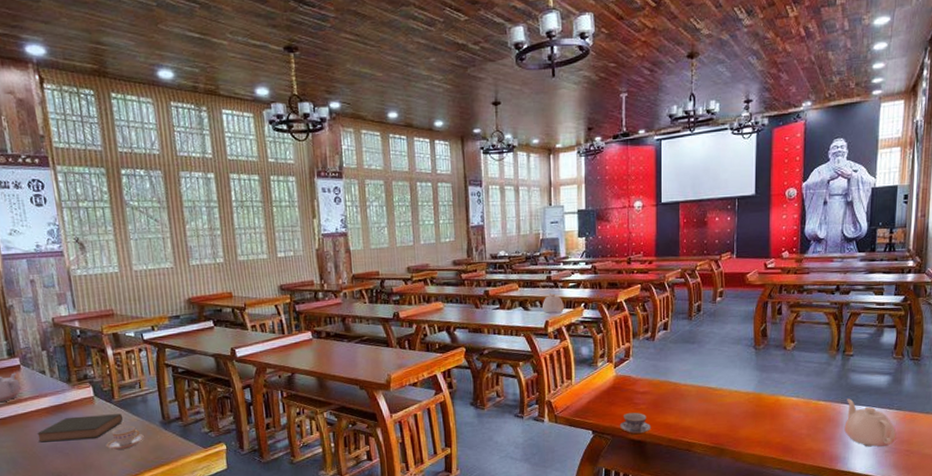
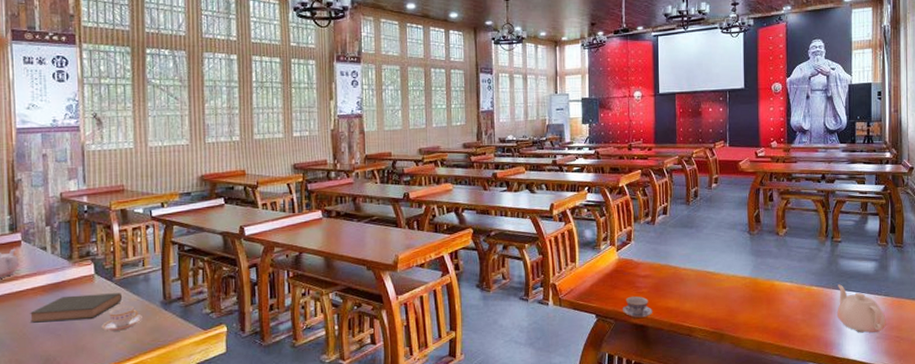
teapot: present [541,292,565,314] -> none [547,176,570,197]

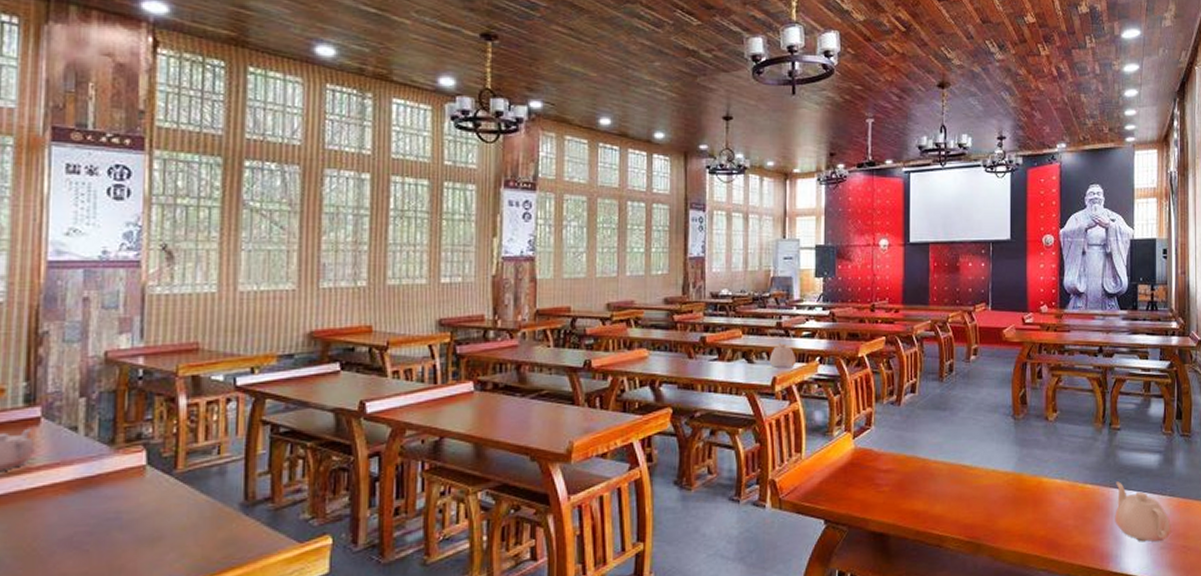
book: present [30,293,123,323] -> none [45,491,185,534]
teacup: present [101,306,142,331] -> none [150,509,212,545]
teapot: none [547,176,570,197] -> present [768,342,797,369]
teacup: present [622,295,653,319] -> none [857,495,896,525]

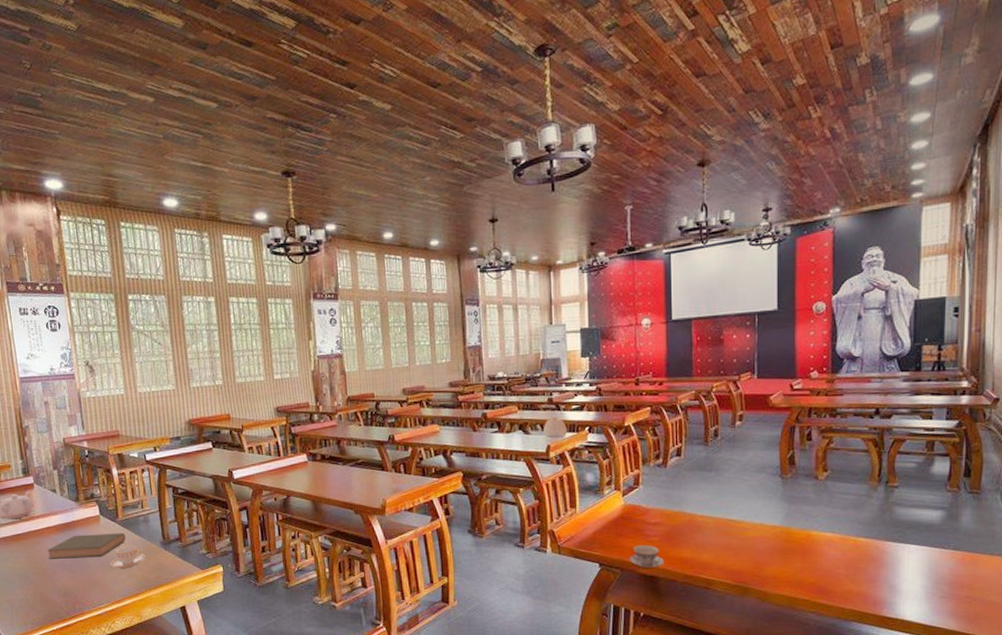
book: none [45,491,185,534] -> present [47,533,126,559]
teacup: none [150,509,212,545] -> present [109,545,145,569]
teacup: none [857,495,896,525] -> present [629,544,665,569]
teapot: present [1115,481,1171,542] -> none [890,535,954,591]

